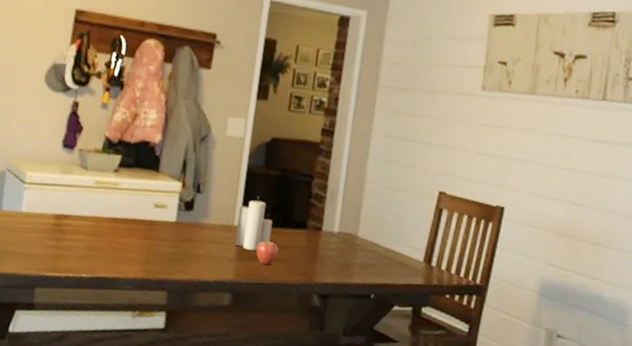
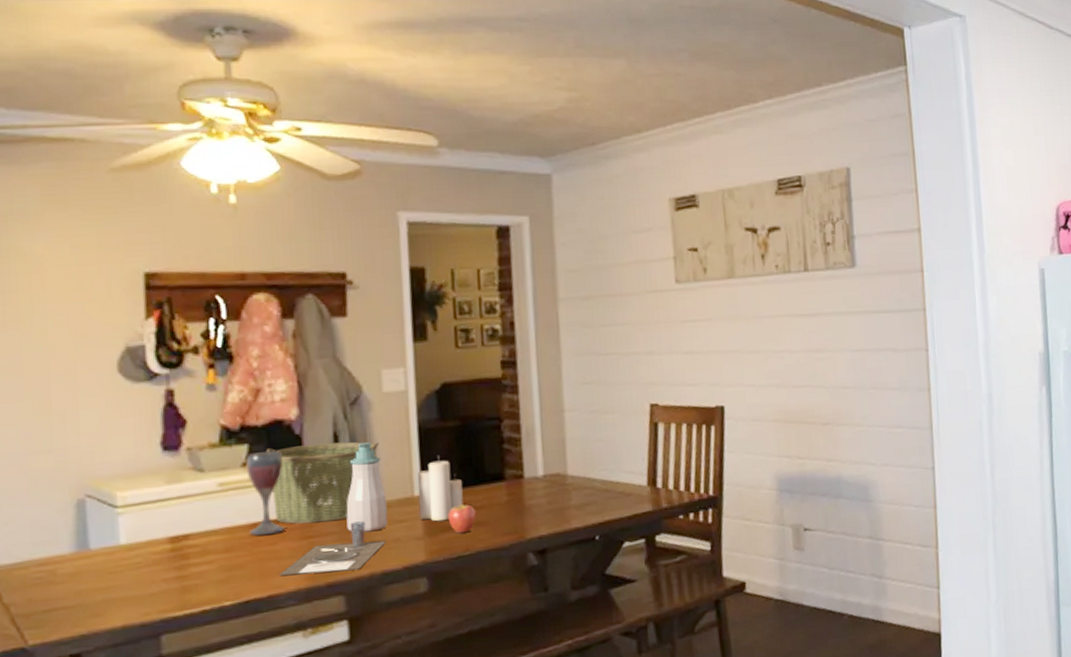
cup: none [109,163,144,230] -> present [246,451,285,536]
place setting: none [124,234,206,274] -> present [279,521,386,576]
basket: none [130,162,215,231] -> present [266,441,379,524]
soap bottle: none [179,172,215,247] -> present [346,441,388,532]

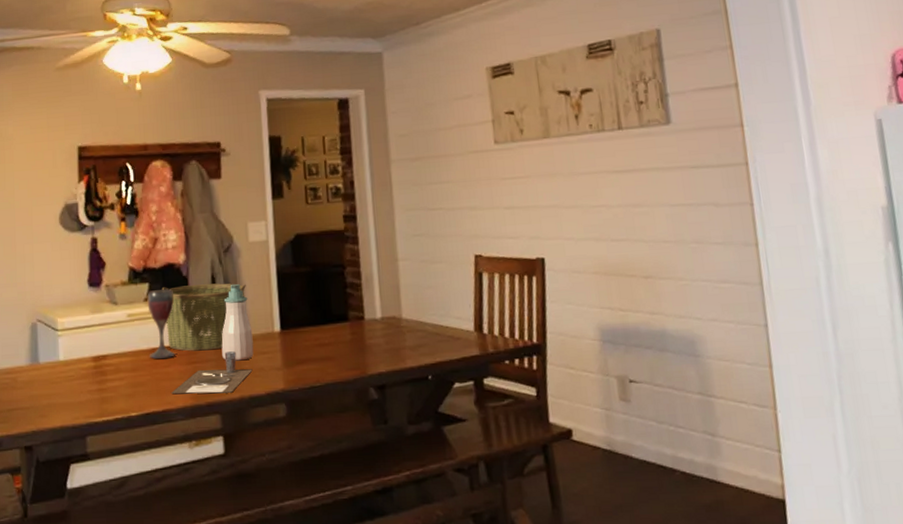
candle: present [417,456,463,522] -> none [277,298,314,355]
fruit: present [448,499,476,534] -> none [301,336,325,367]

